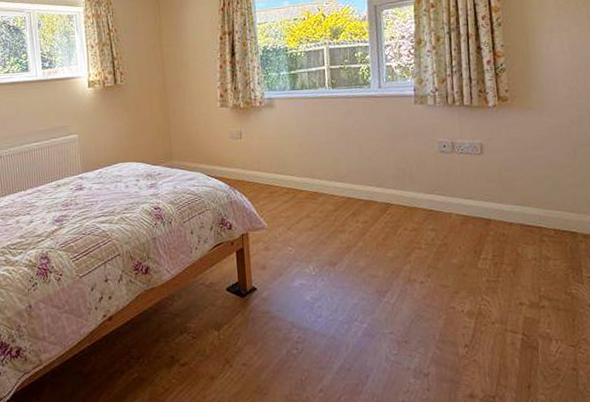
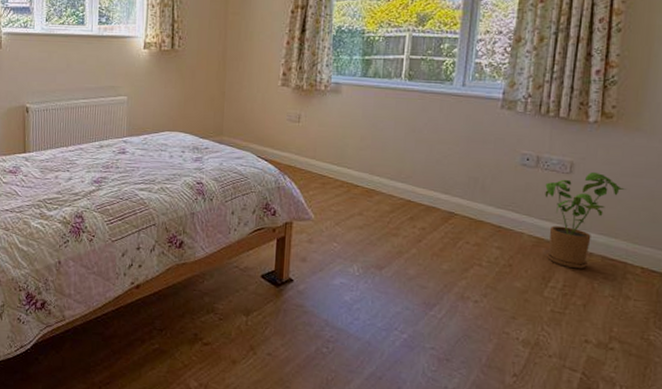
house plant: none [463,149,529,239] -> present [544,171,626,269]

